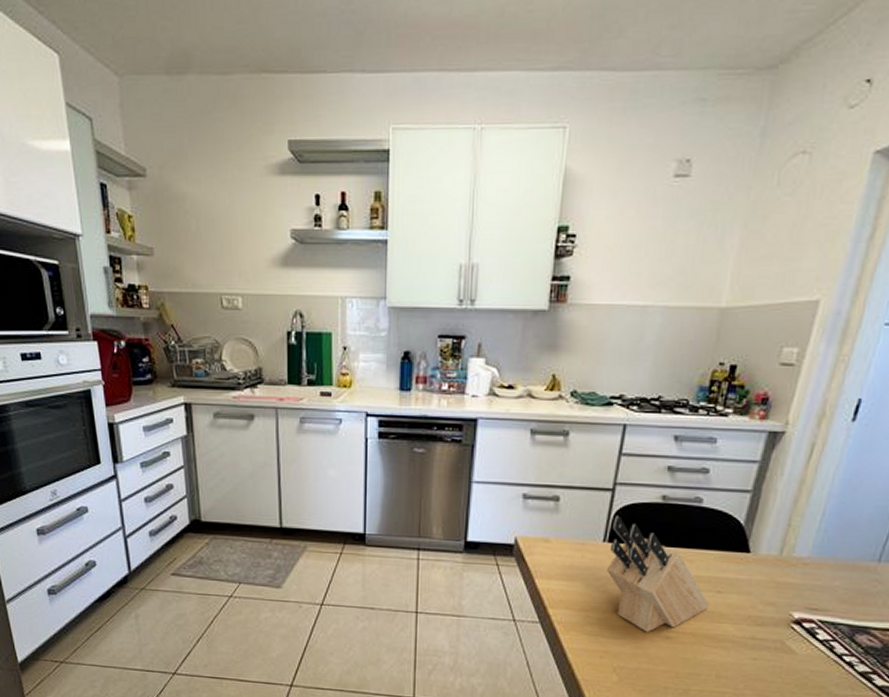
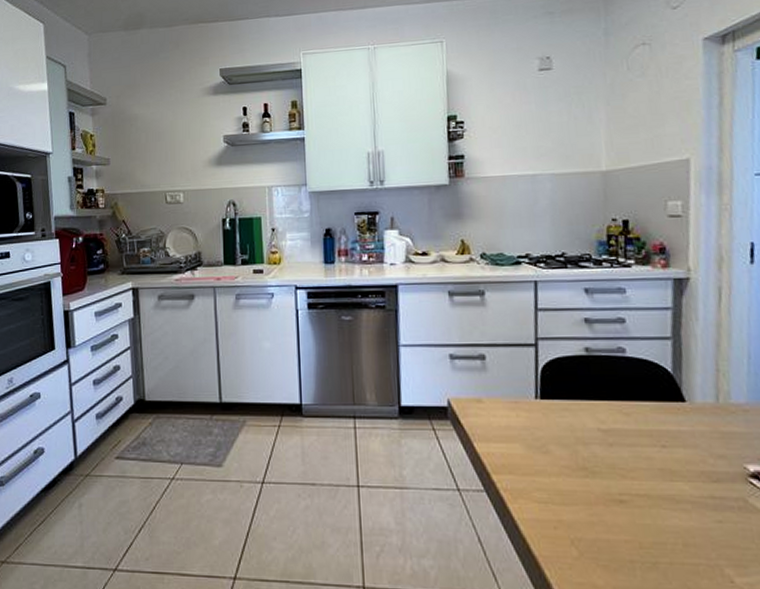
knife block: present [606,515,709,633] -> none [540,371,657,496]

